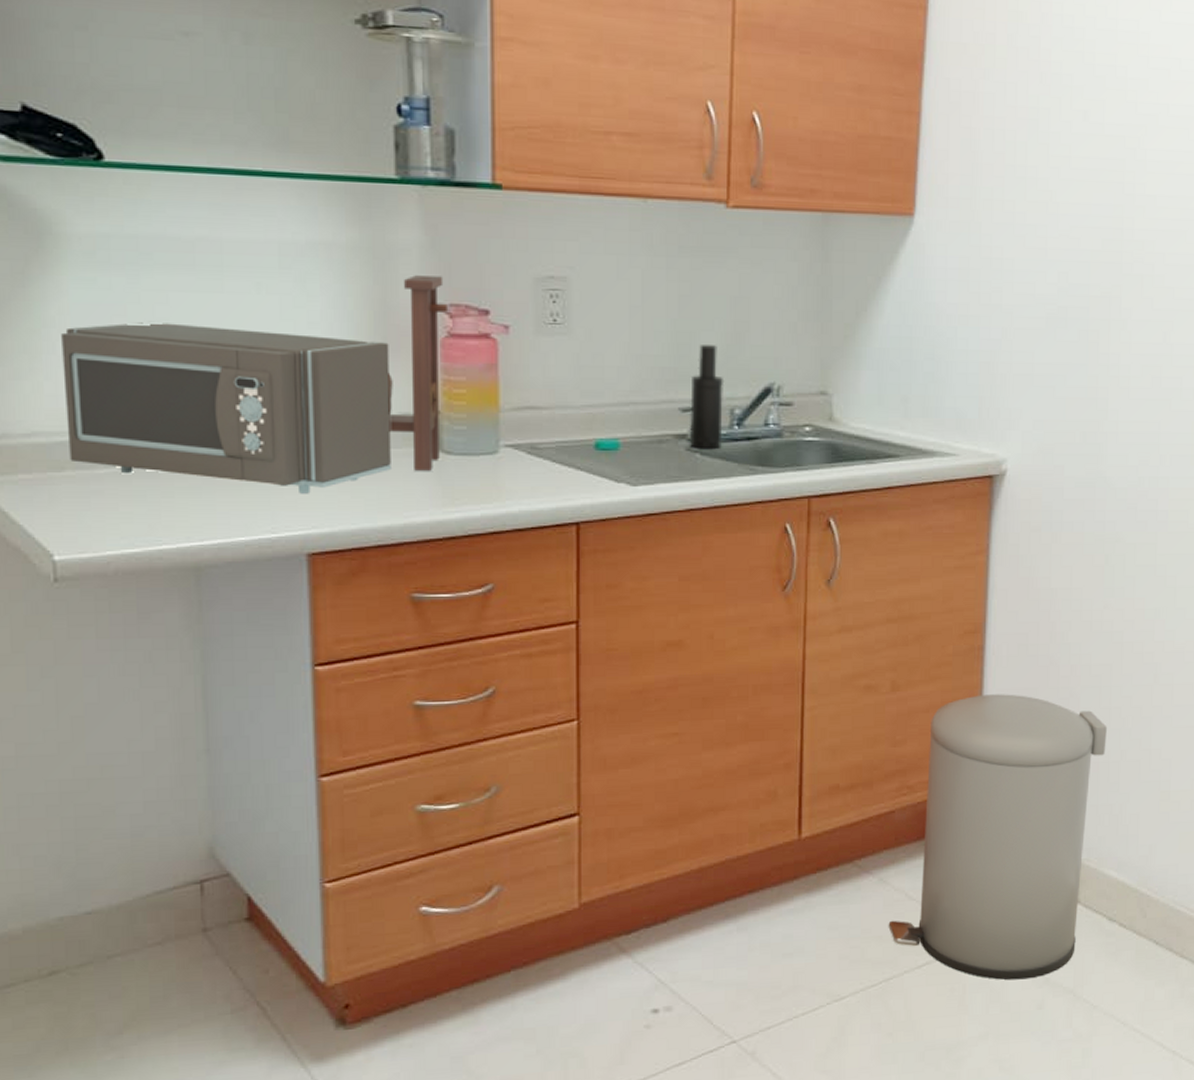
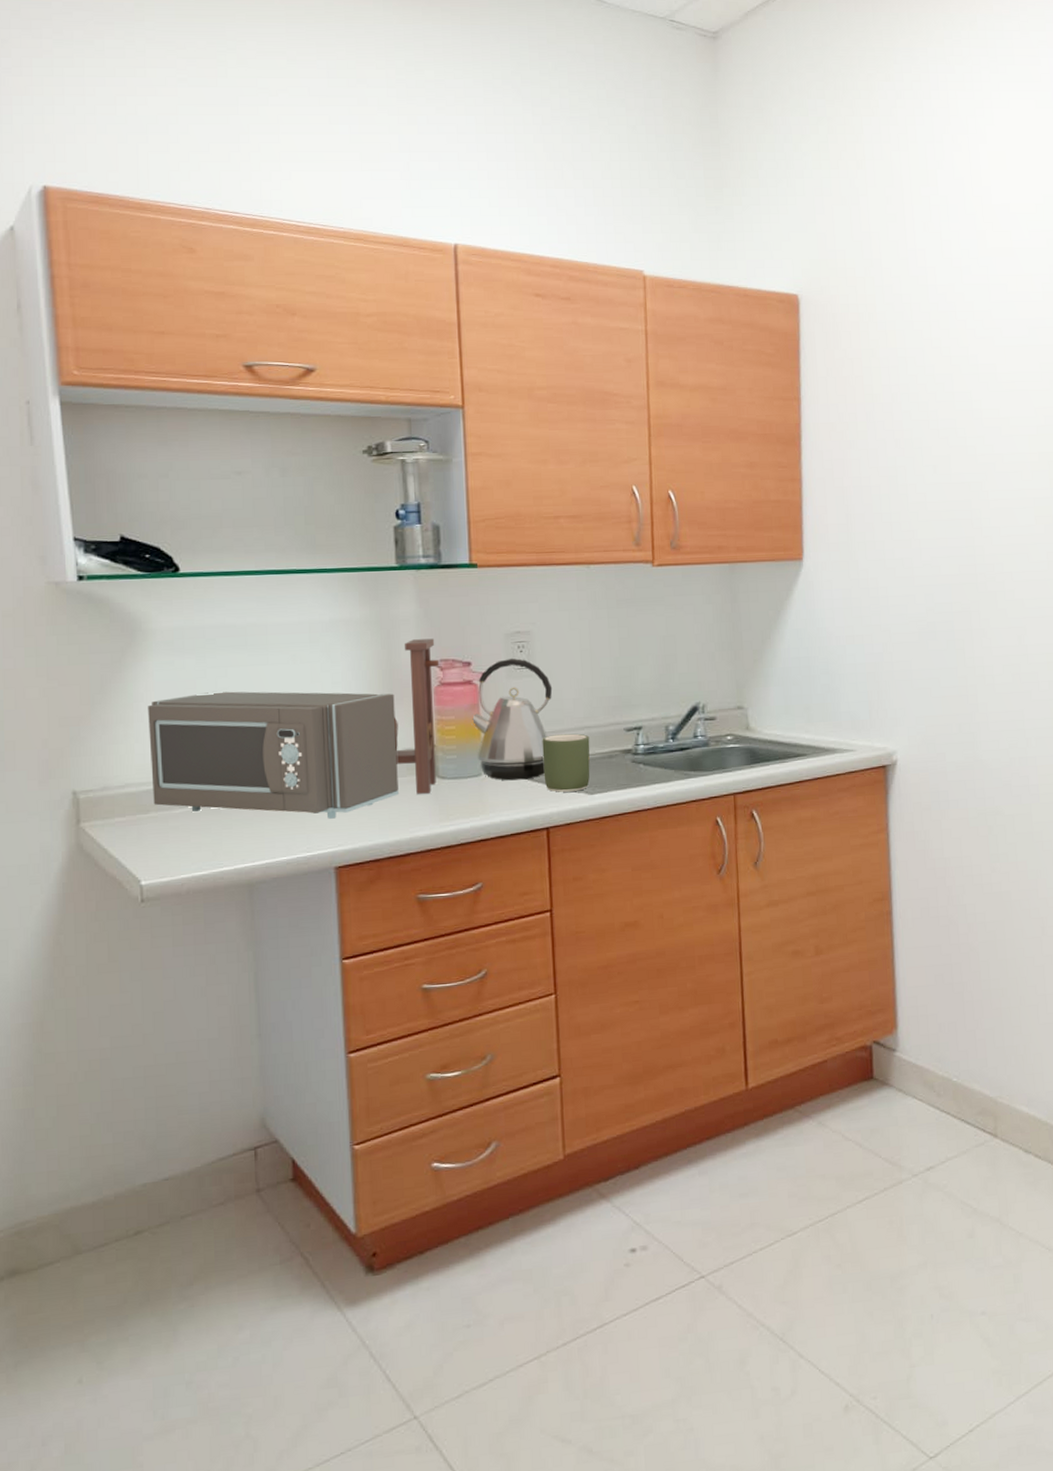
kettle: none [487,309,592,462] -> present [471,658,553,781]
mug: none [575,409,636,481] -> present [542,733,590,792]
soap dispenser: present [689,343,725,448] -> none [632,675,661,760]
pedal bin: present [888,694,1107,980] -> none [829,952,1006,1211]

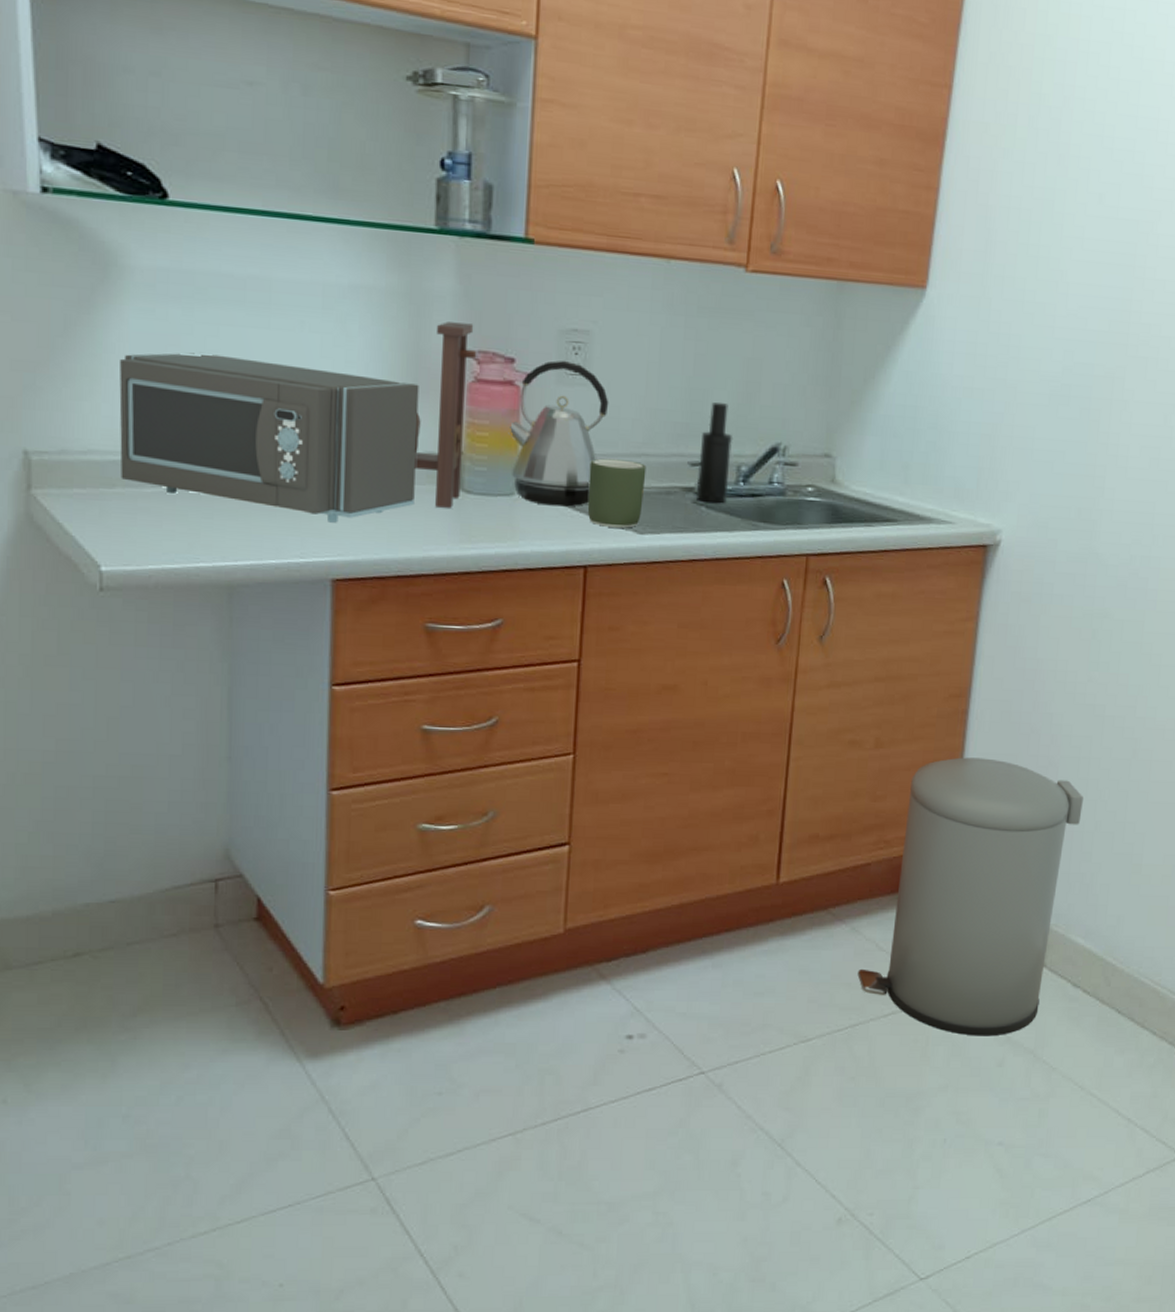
soap dispenser: none [632,675,661,760] -> present [696,401,734,503]
pedal bin: none [829,952,1006,1211] -> present [857,757,1084,1036]

